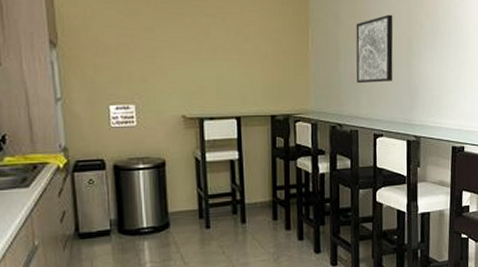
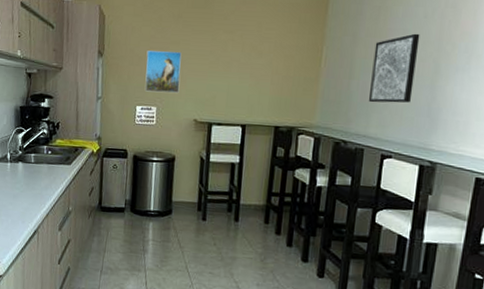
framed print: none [114,38,161,88] -> present [145,51,182,93]

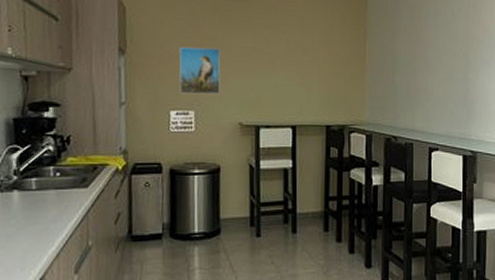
wall art: present [368,33,420,103] -> none [412,30,450,97]

